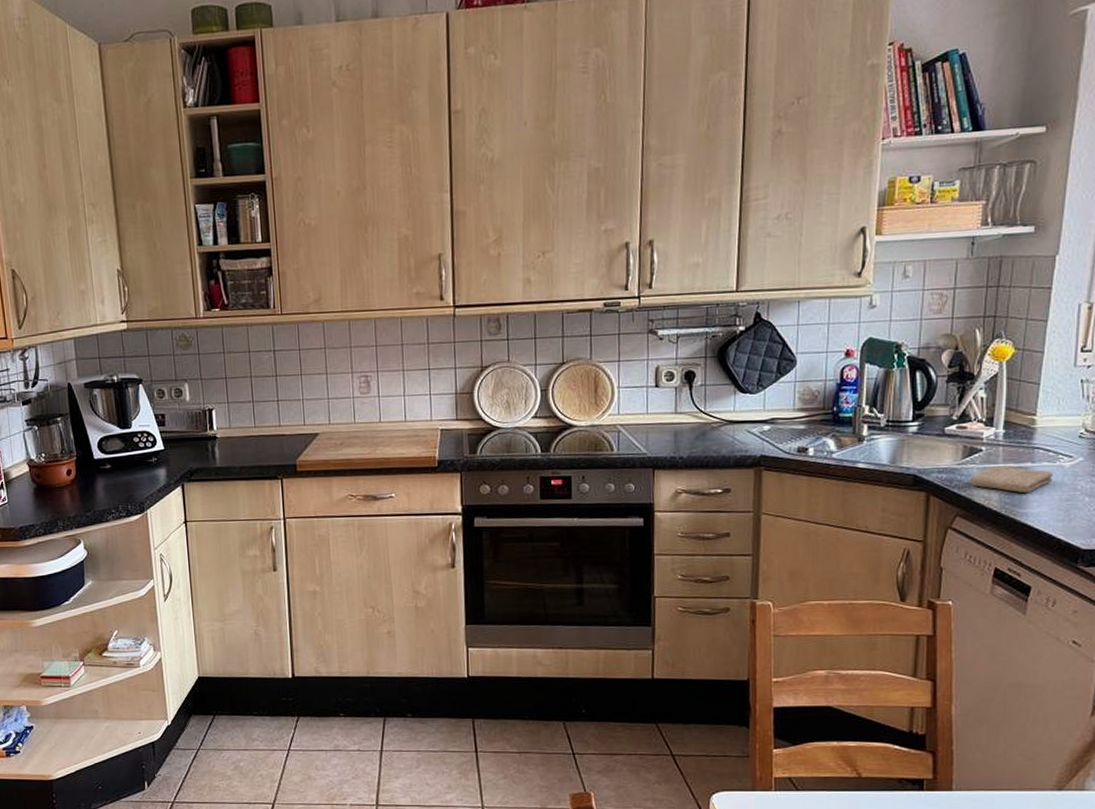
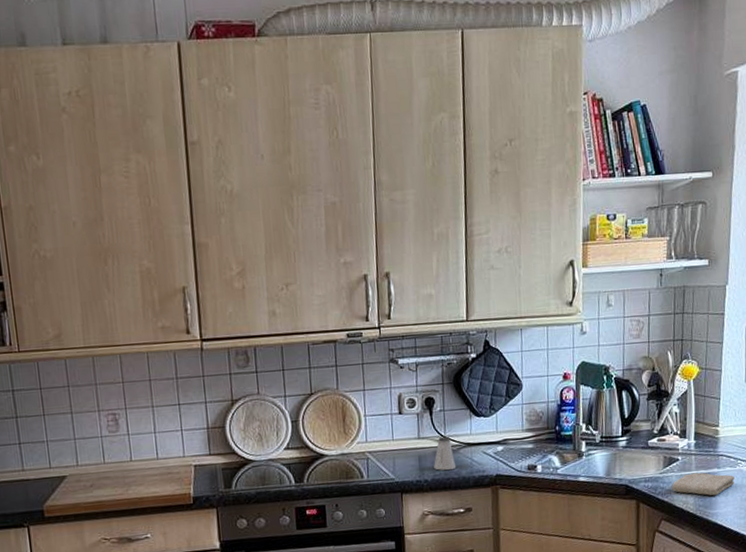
saltshaker: none [691,412,716,448] -> present [434,436,457,471]

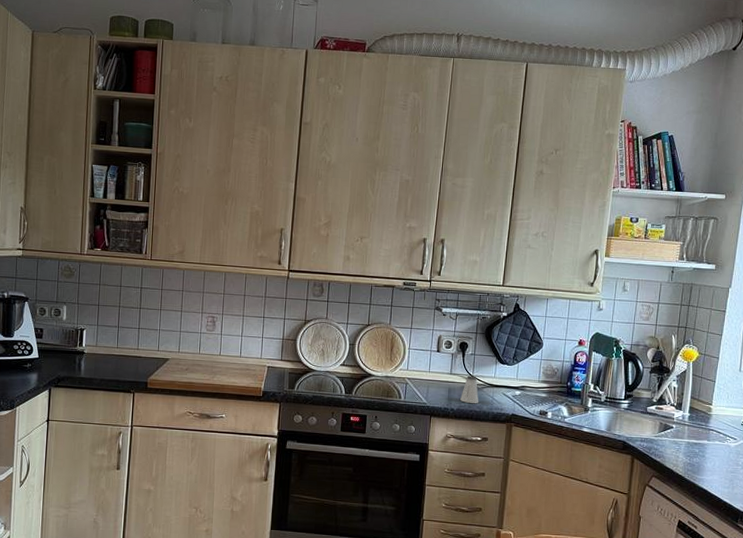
washcloth: present [672,472,735,496] -> none [664,440,722,464]

